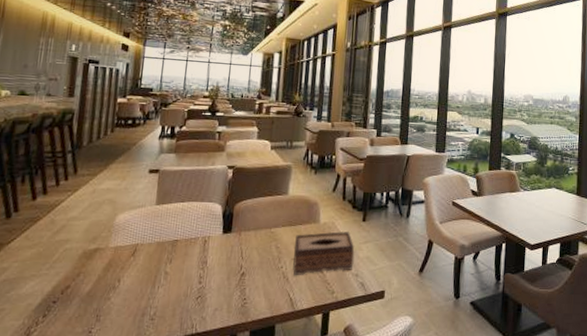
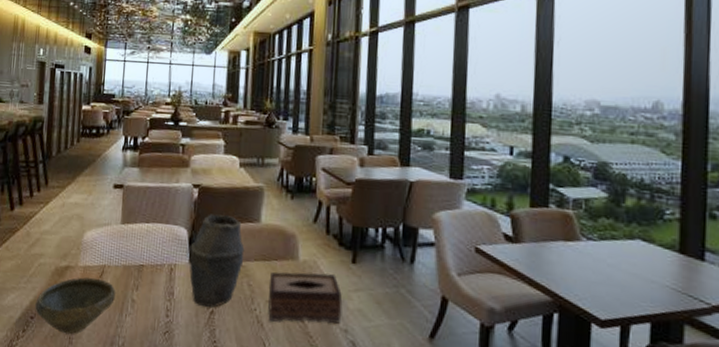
bowl: none [57,256,148,313] -> present [34,277,116,335]
vase: none [222,190,274,270] -> present [189,214,245,308]

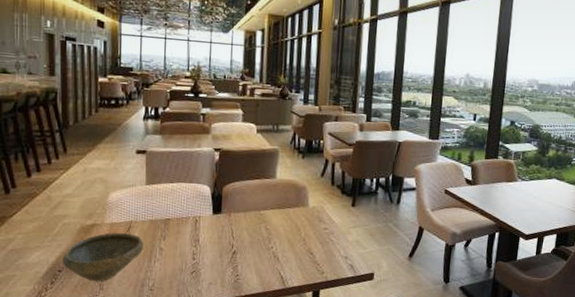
vase: present [189,214,245,308] -> none [212,173,262,249]
tissue box: present [268,272,343,324] -> none [283,215,344,256]

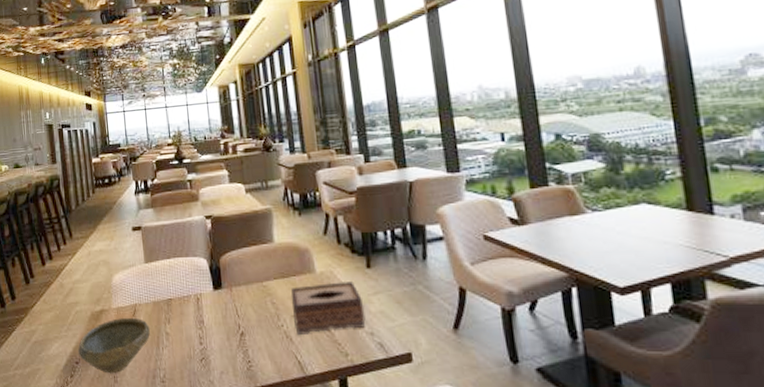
tissue box: none [283,215,344,256] -> present [290,282,366,334]

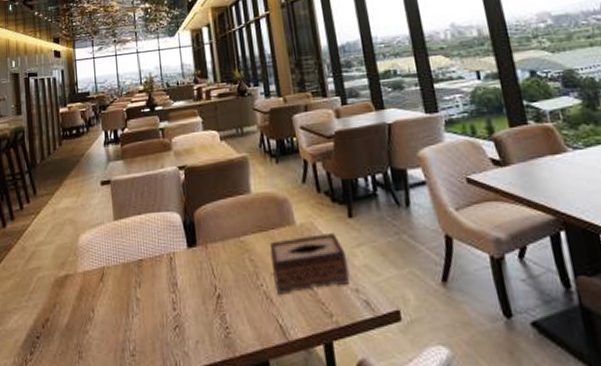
bowl: present [77,317,150,374] -> none [38,282,119,349]

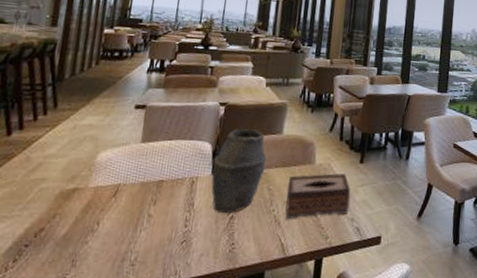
vase: none [185,192,242,291] -> present [211,129,267,213]

